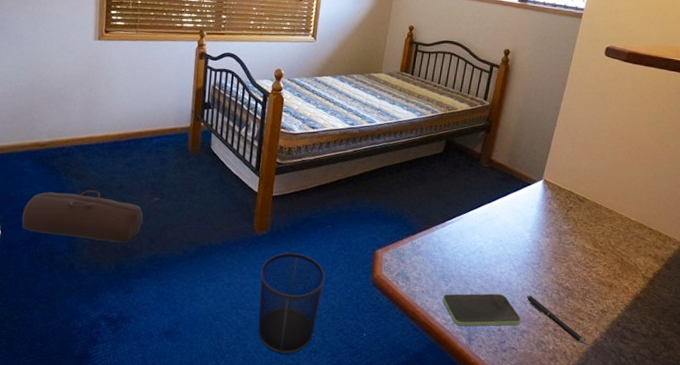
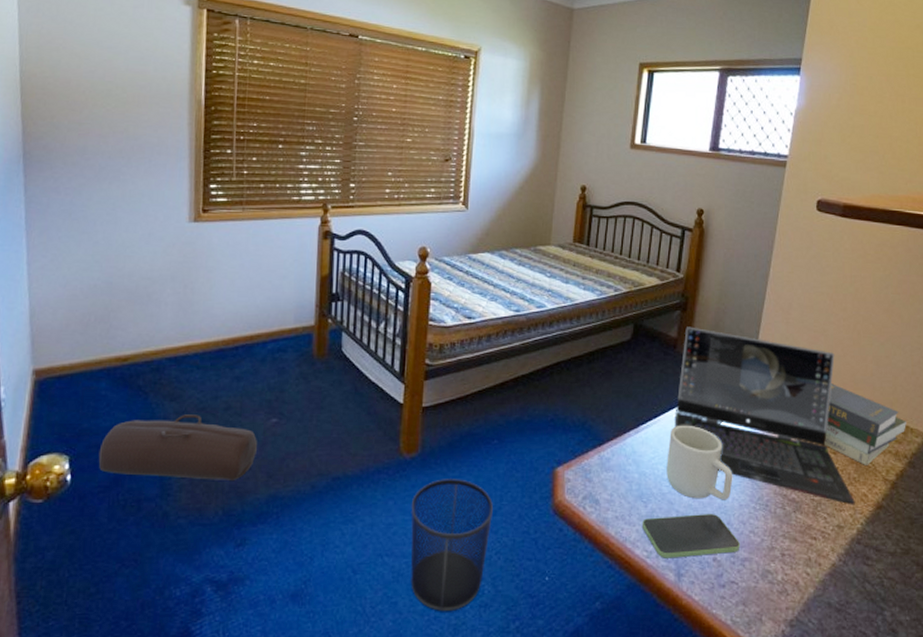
mug: none [465,222,519,284] -> present [666,425,733,500]
laptop computer: none [474,145,618,295] -> present [675,326,855,505]
pen: present [526,295,588,346] -> none [745,512,825,572]
books: none [596,197,666,265] -> present [825,384,906,465]

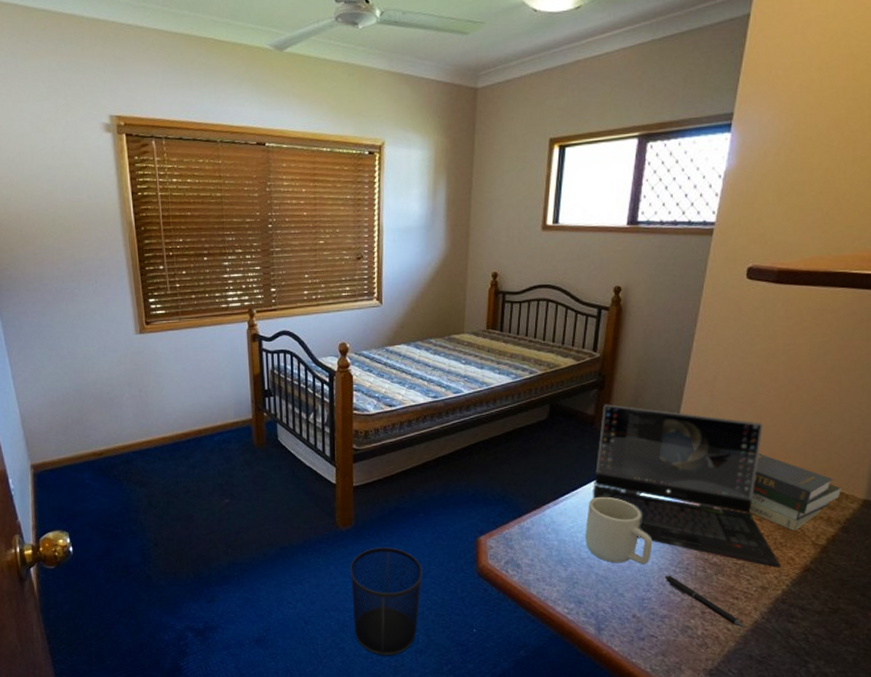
duffel bag: present [98,414,257,480] -> none [90,497,215,550]
phone: present [641,514,741,558] -> none [562,576,660,615]
pen: none [745,512,825,572] -> present [664,575,746,628]

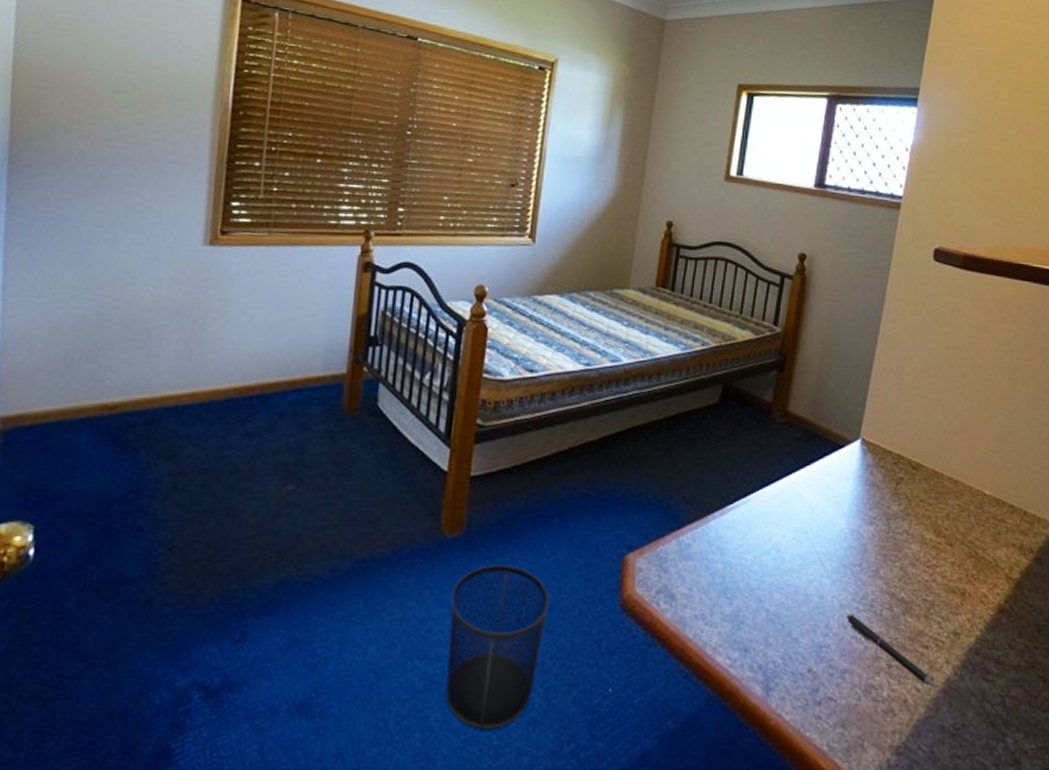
mug: present [585,496,653,564] -> none [756,506,833,599]
laptop computer: present [593,404,781,568] -> none [767,390,973,608]
books: present [749,453,841,531] -> none [939,462,1033,560]

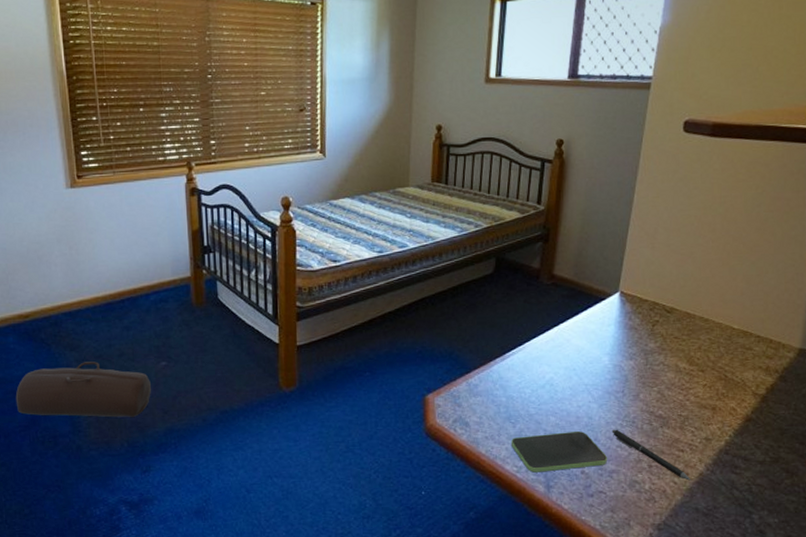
duffel bag: none [70,477,268,560] -> present [15,361,151,418]
waste bin: present [445,564,549,730] -> none [293,408,369,523]
phone: none [724,614,841,668] -> present [510,431,608,473]

